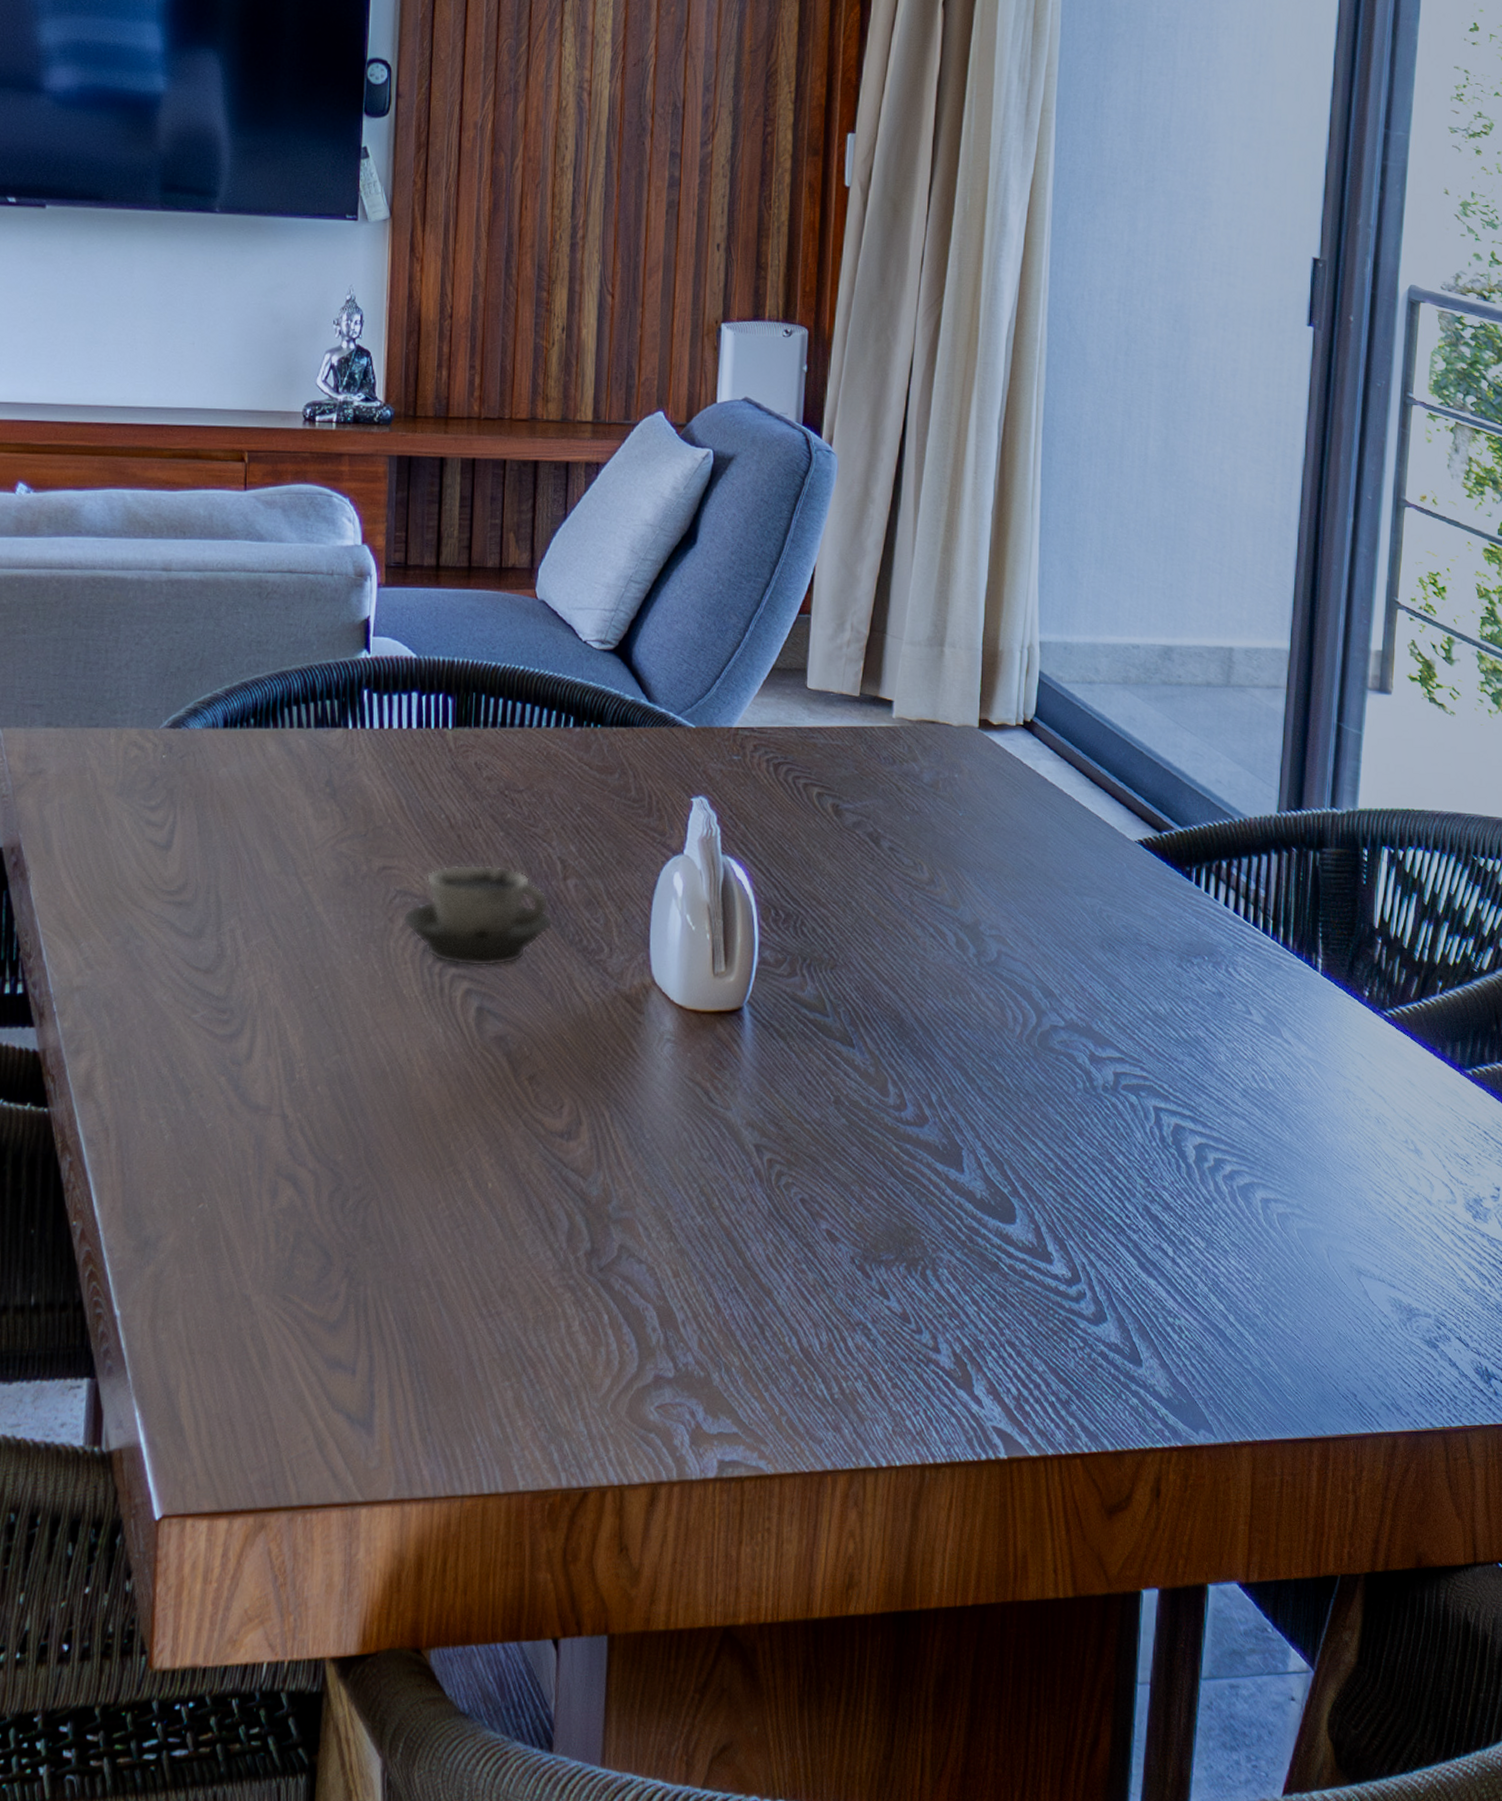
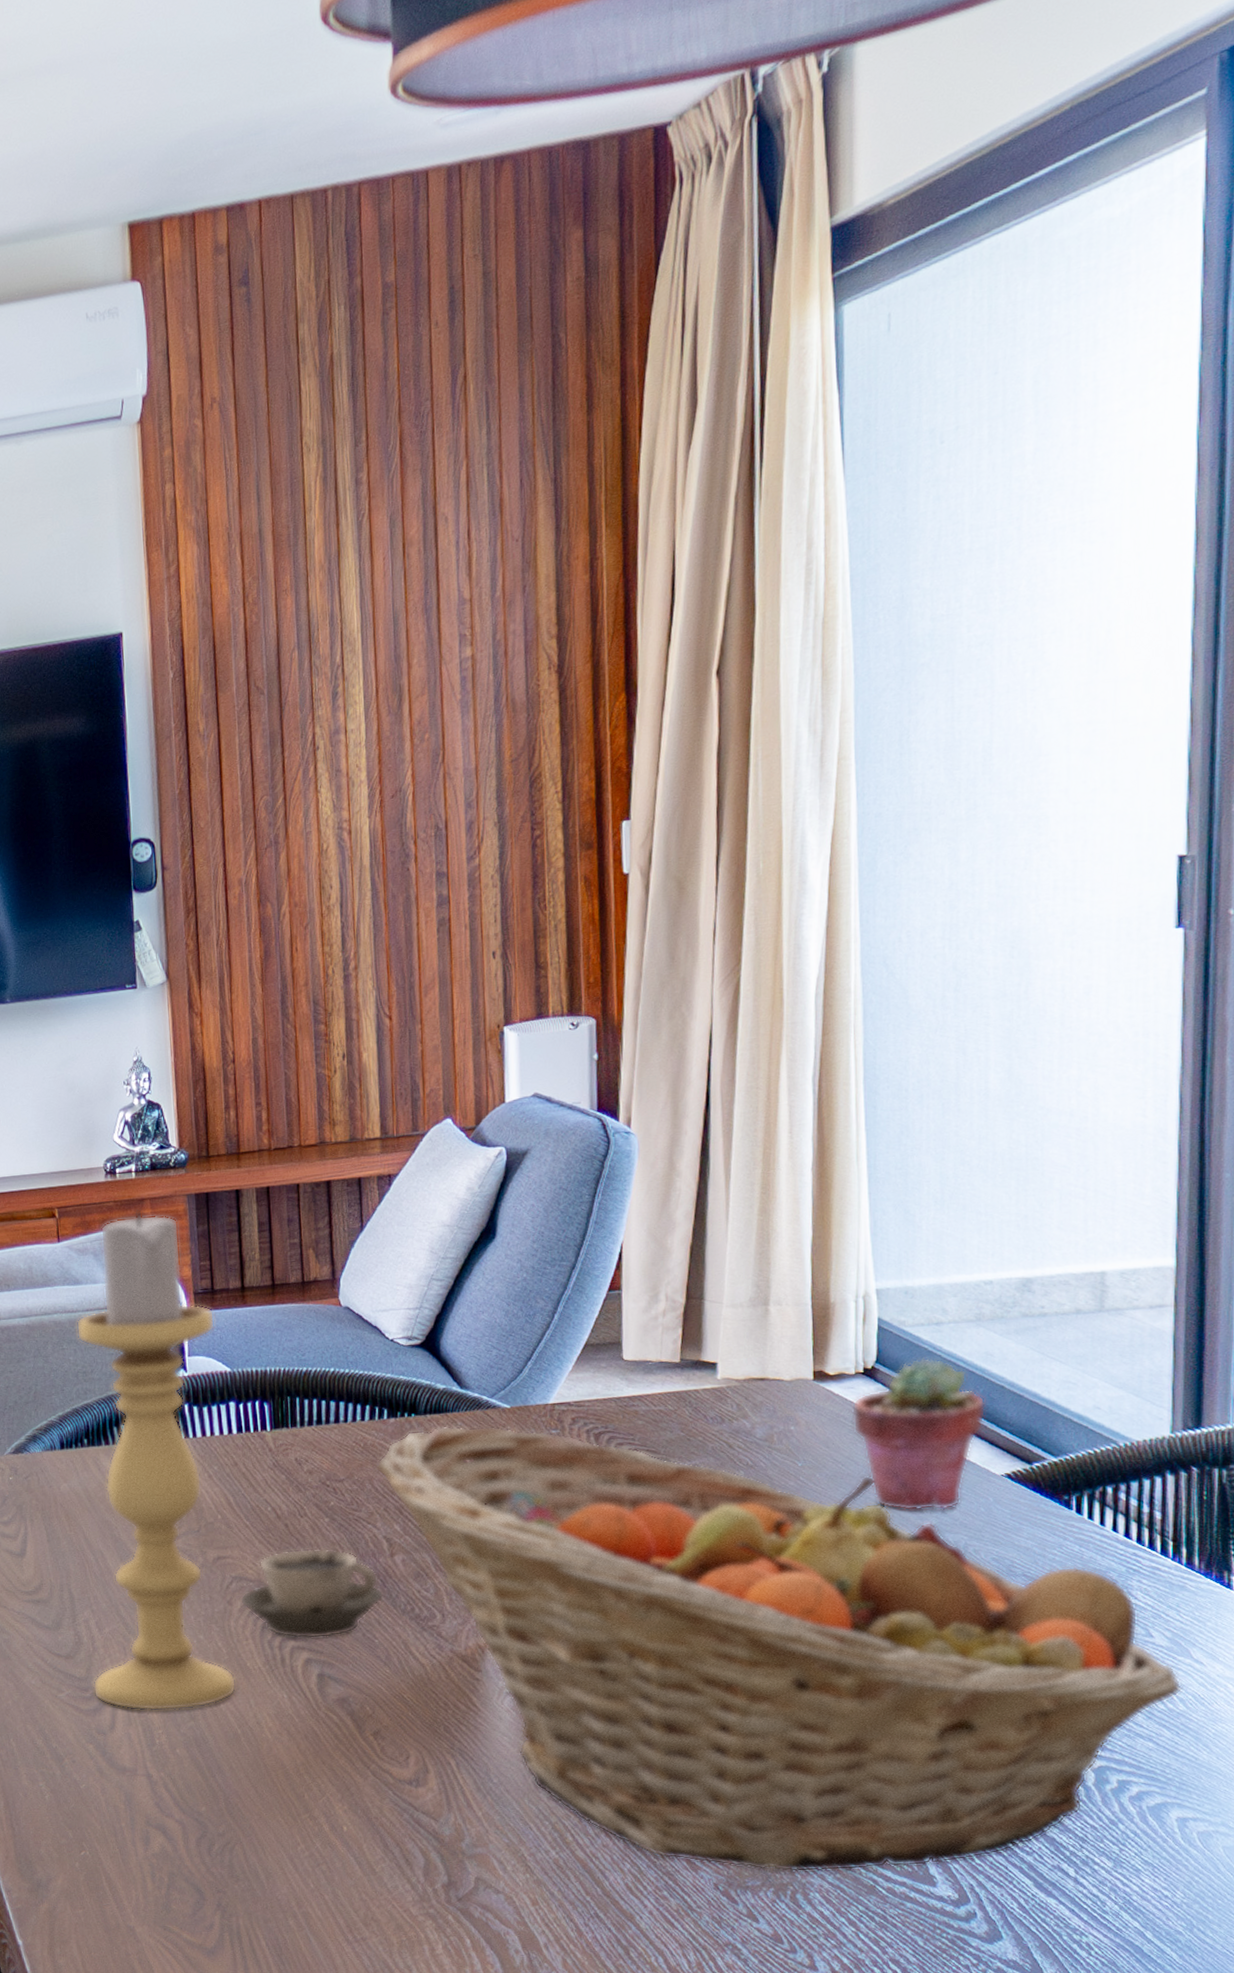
candle holder: none [232,465,406,1040] -> present [76,1209,237,1711]
fruit basket: none [556,741,1273,1247] -> present [375,1425,1183,1873]
potted succulent: none [1009,714,1126,872] -> present [851,1356,986,1511]

